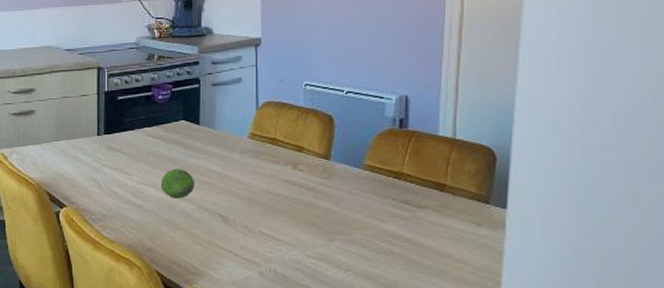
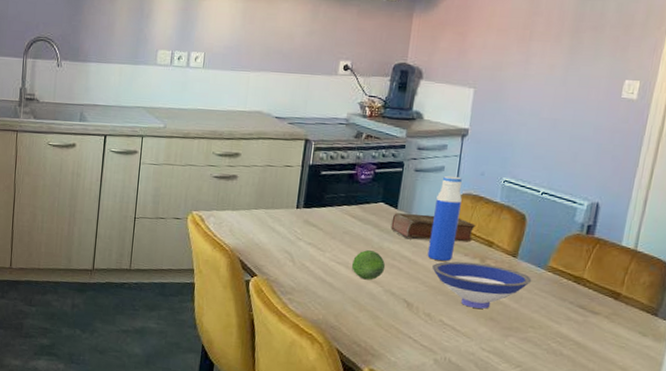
book: none [195,126,282,154] -> present [391,213,476,242]
water bottle: none [237,86,264,172] -> present [427,175,462,262]
bowl: none [244,169,350,215] -> present [432,261,532,309]

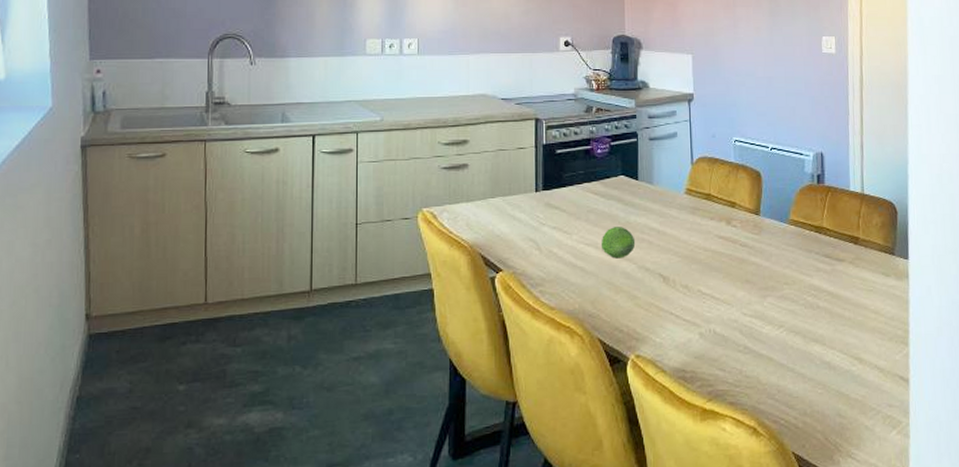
book: present [391,213,476,242] -> none [634,182,716,210]
water bottle: present [427,175,462,262] -> none [674,141,700,229]
bowl: present [432,261,532,309] -> none [682,225,778,272]

